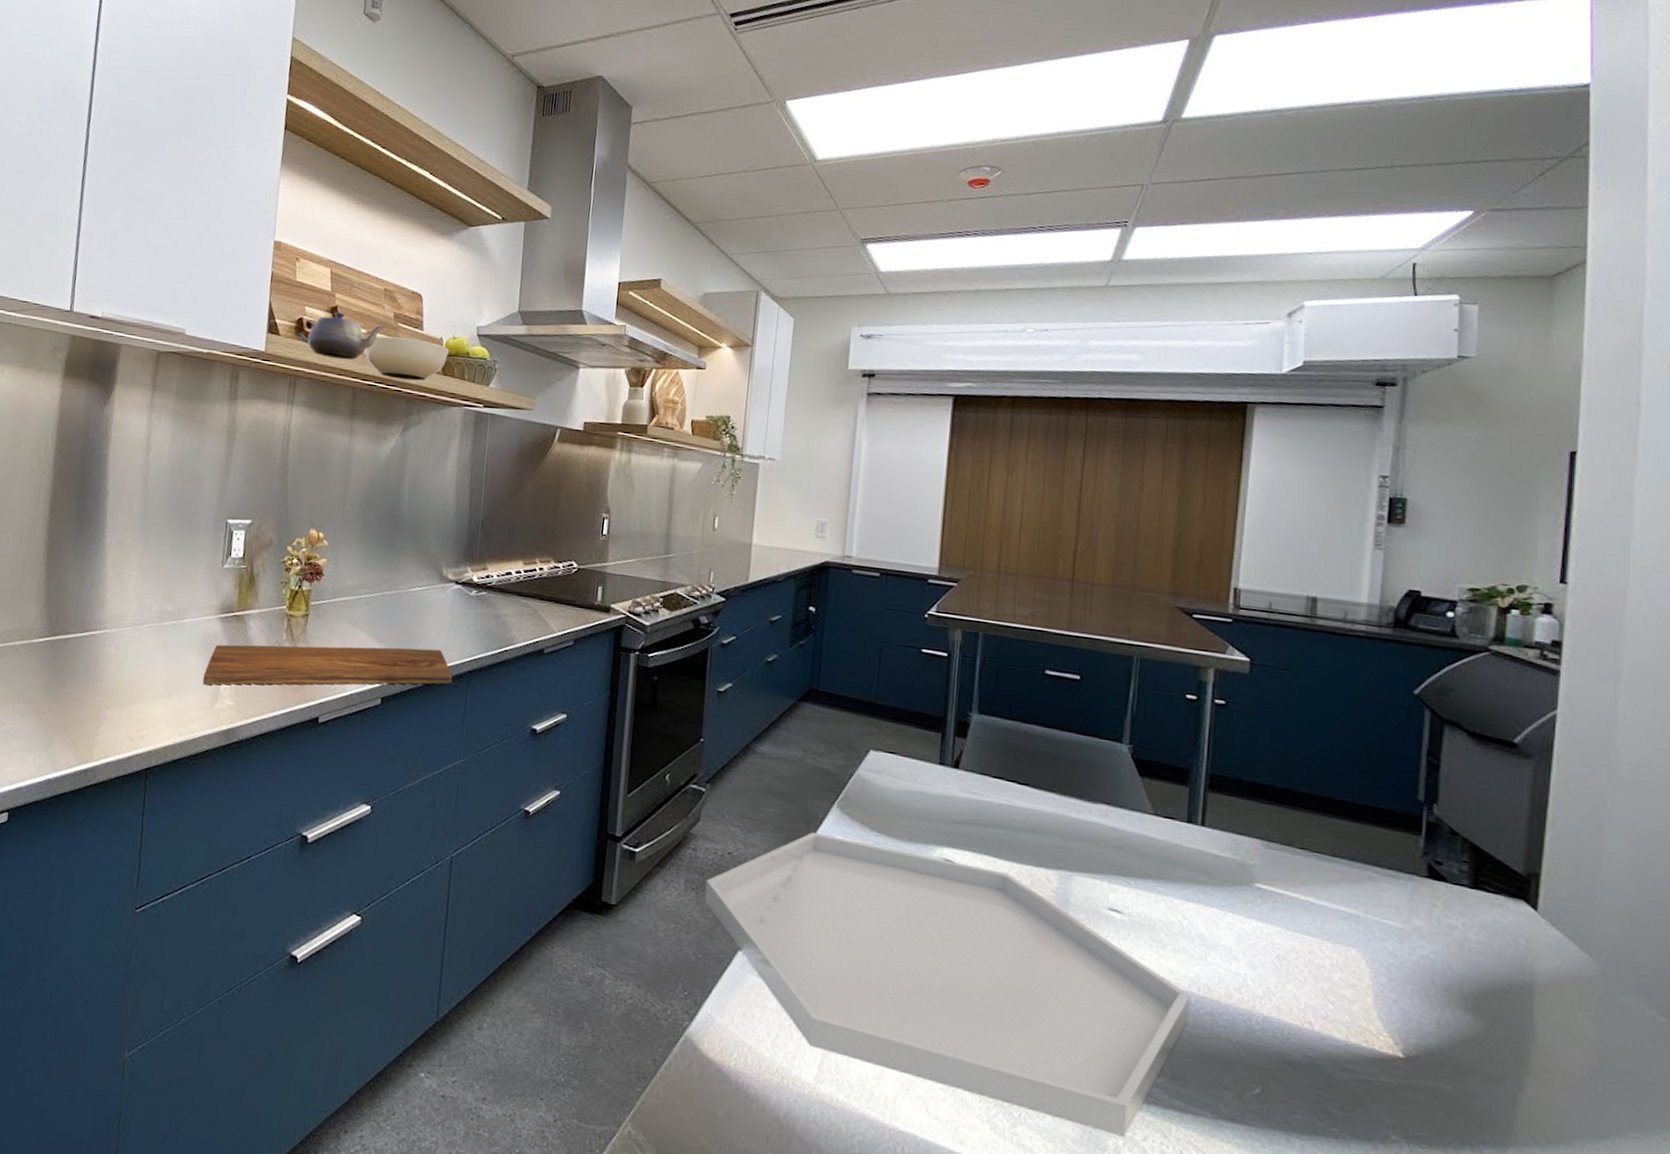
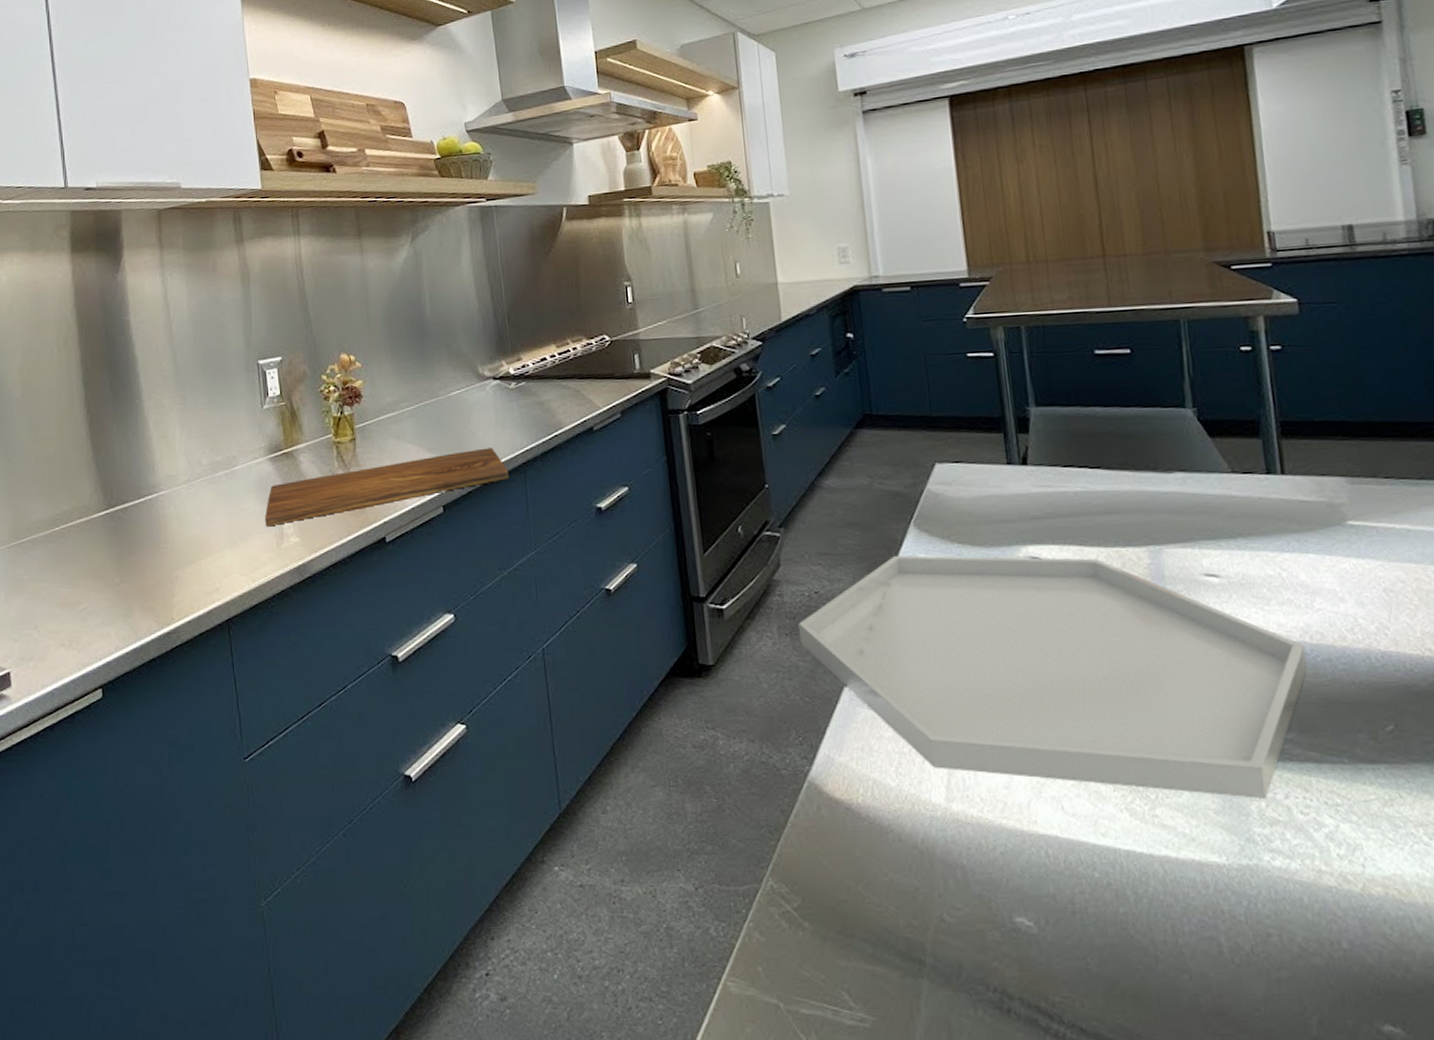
teapot: present [298,311,386,361] -> none [291,135,375,183]
bowl: present [364,335,450,381] -> none [358,147,443,191]

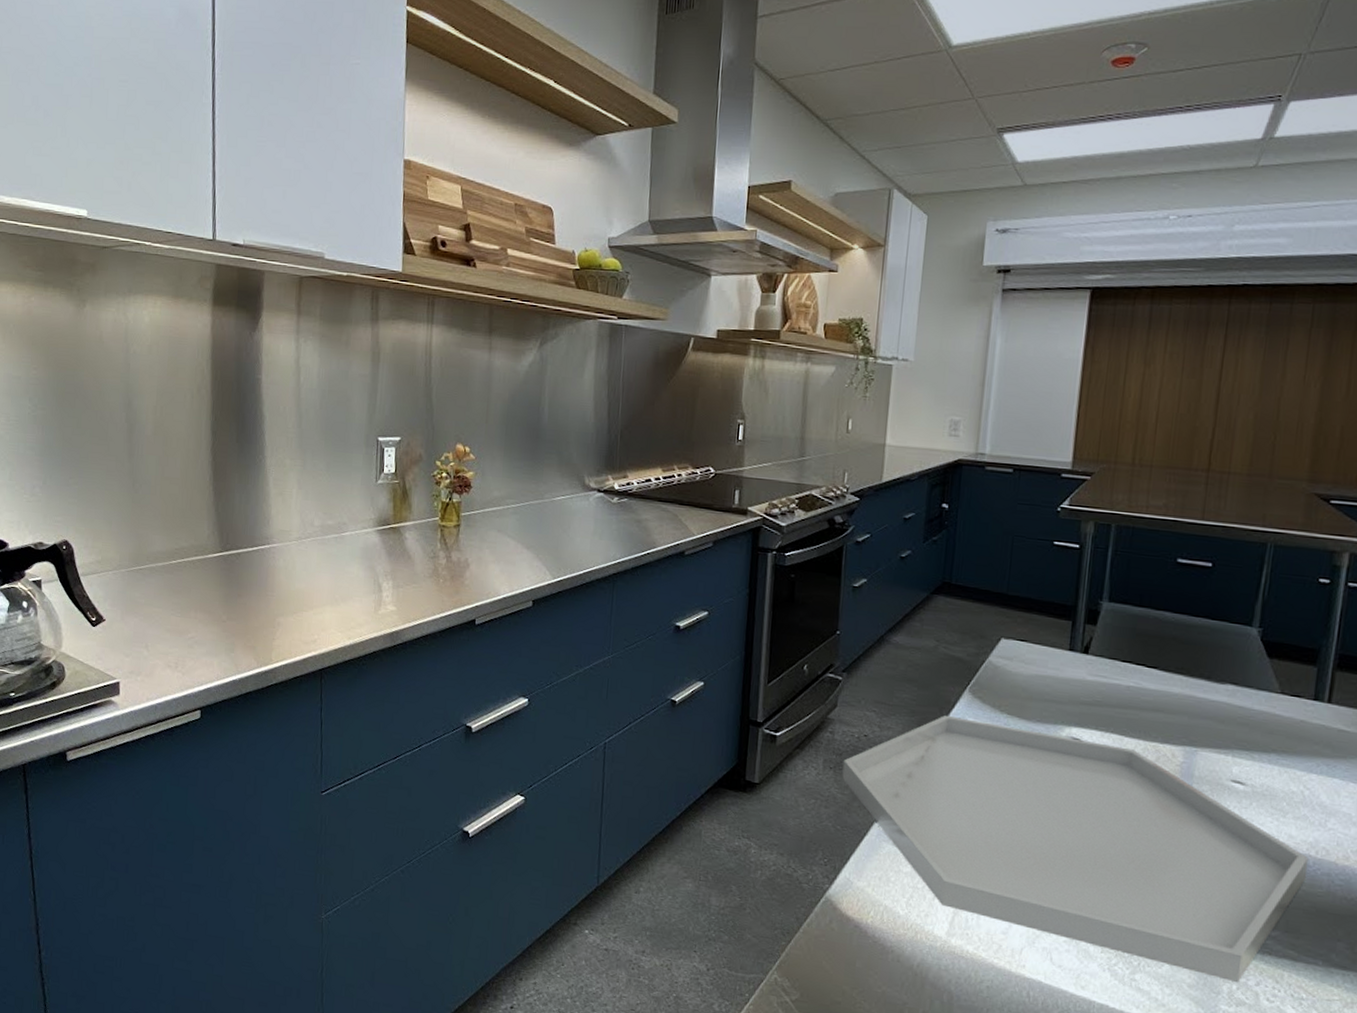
cutting board: present [265,447,509,527] -> none [366,553,599,593]

